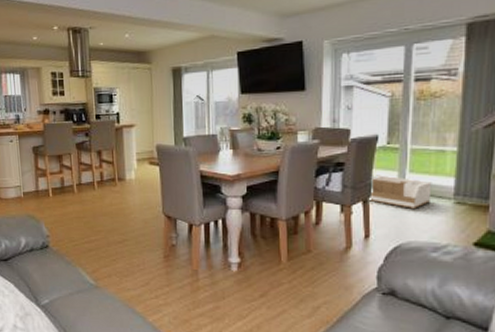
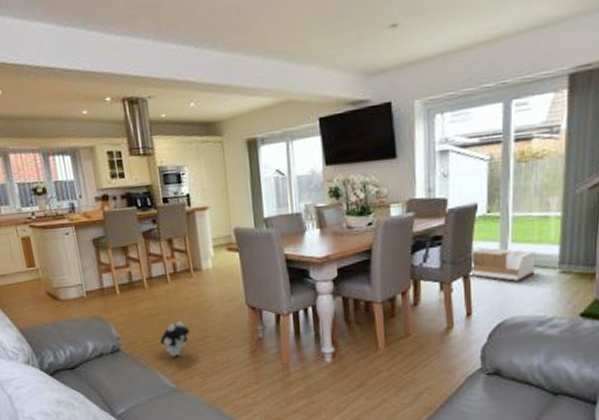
plush toy: none [84,224,112,256] -> present [160,321,191,357]

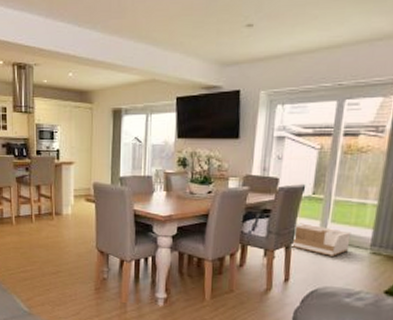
plush toy: present [160,321,191,357] -> none [20,256,47,285]

